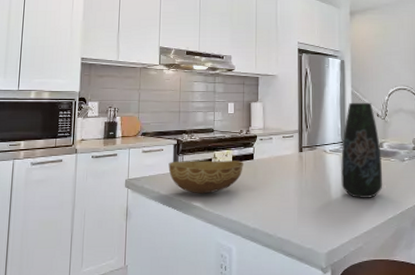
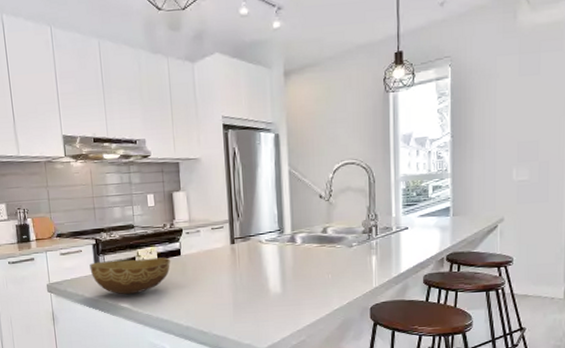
vase: present [341,102,382,198] -> none [279,182,327,290]

